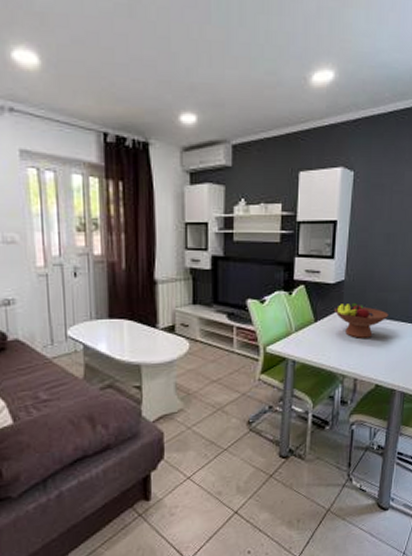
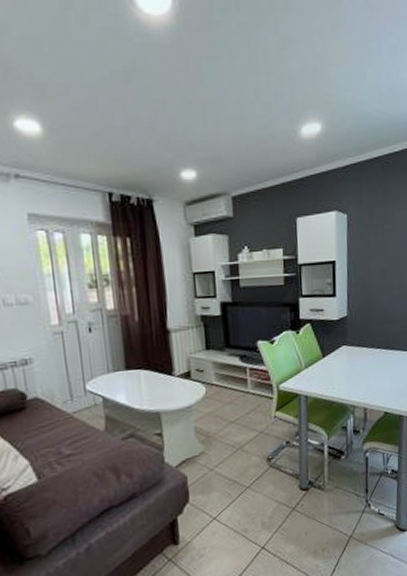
fruit bowl: present [335,303,388,338] -> none [340,337,391,370]

